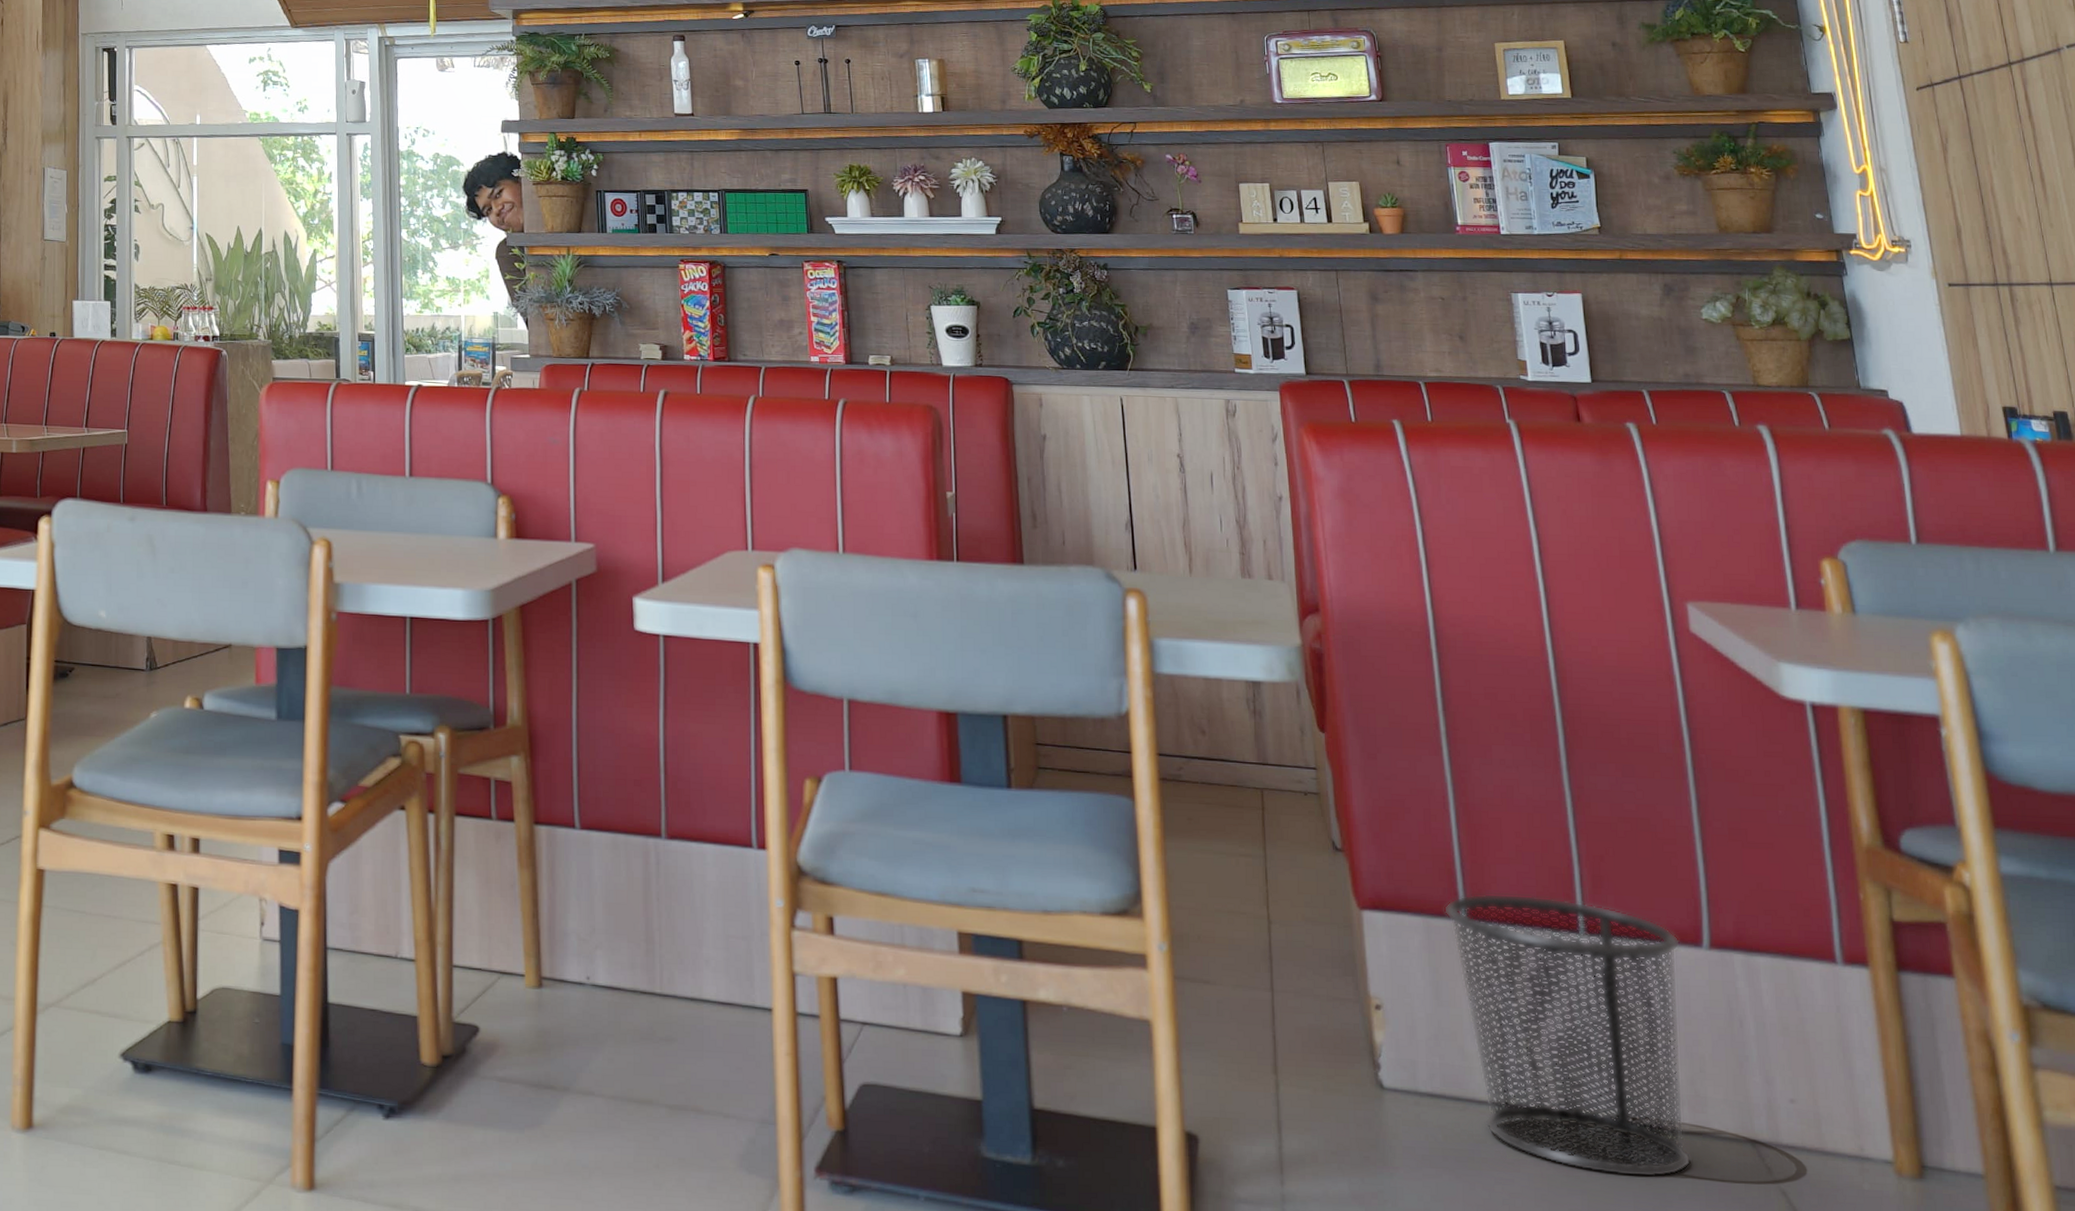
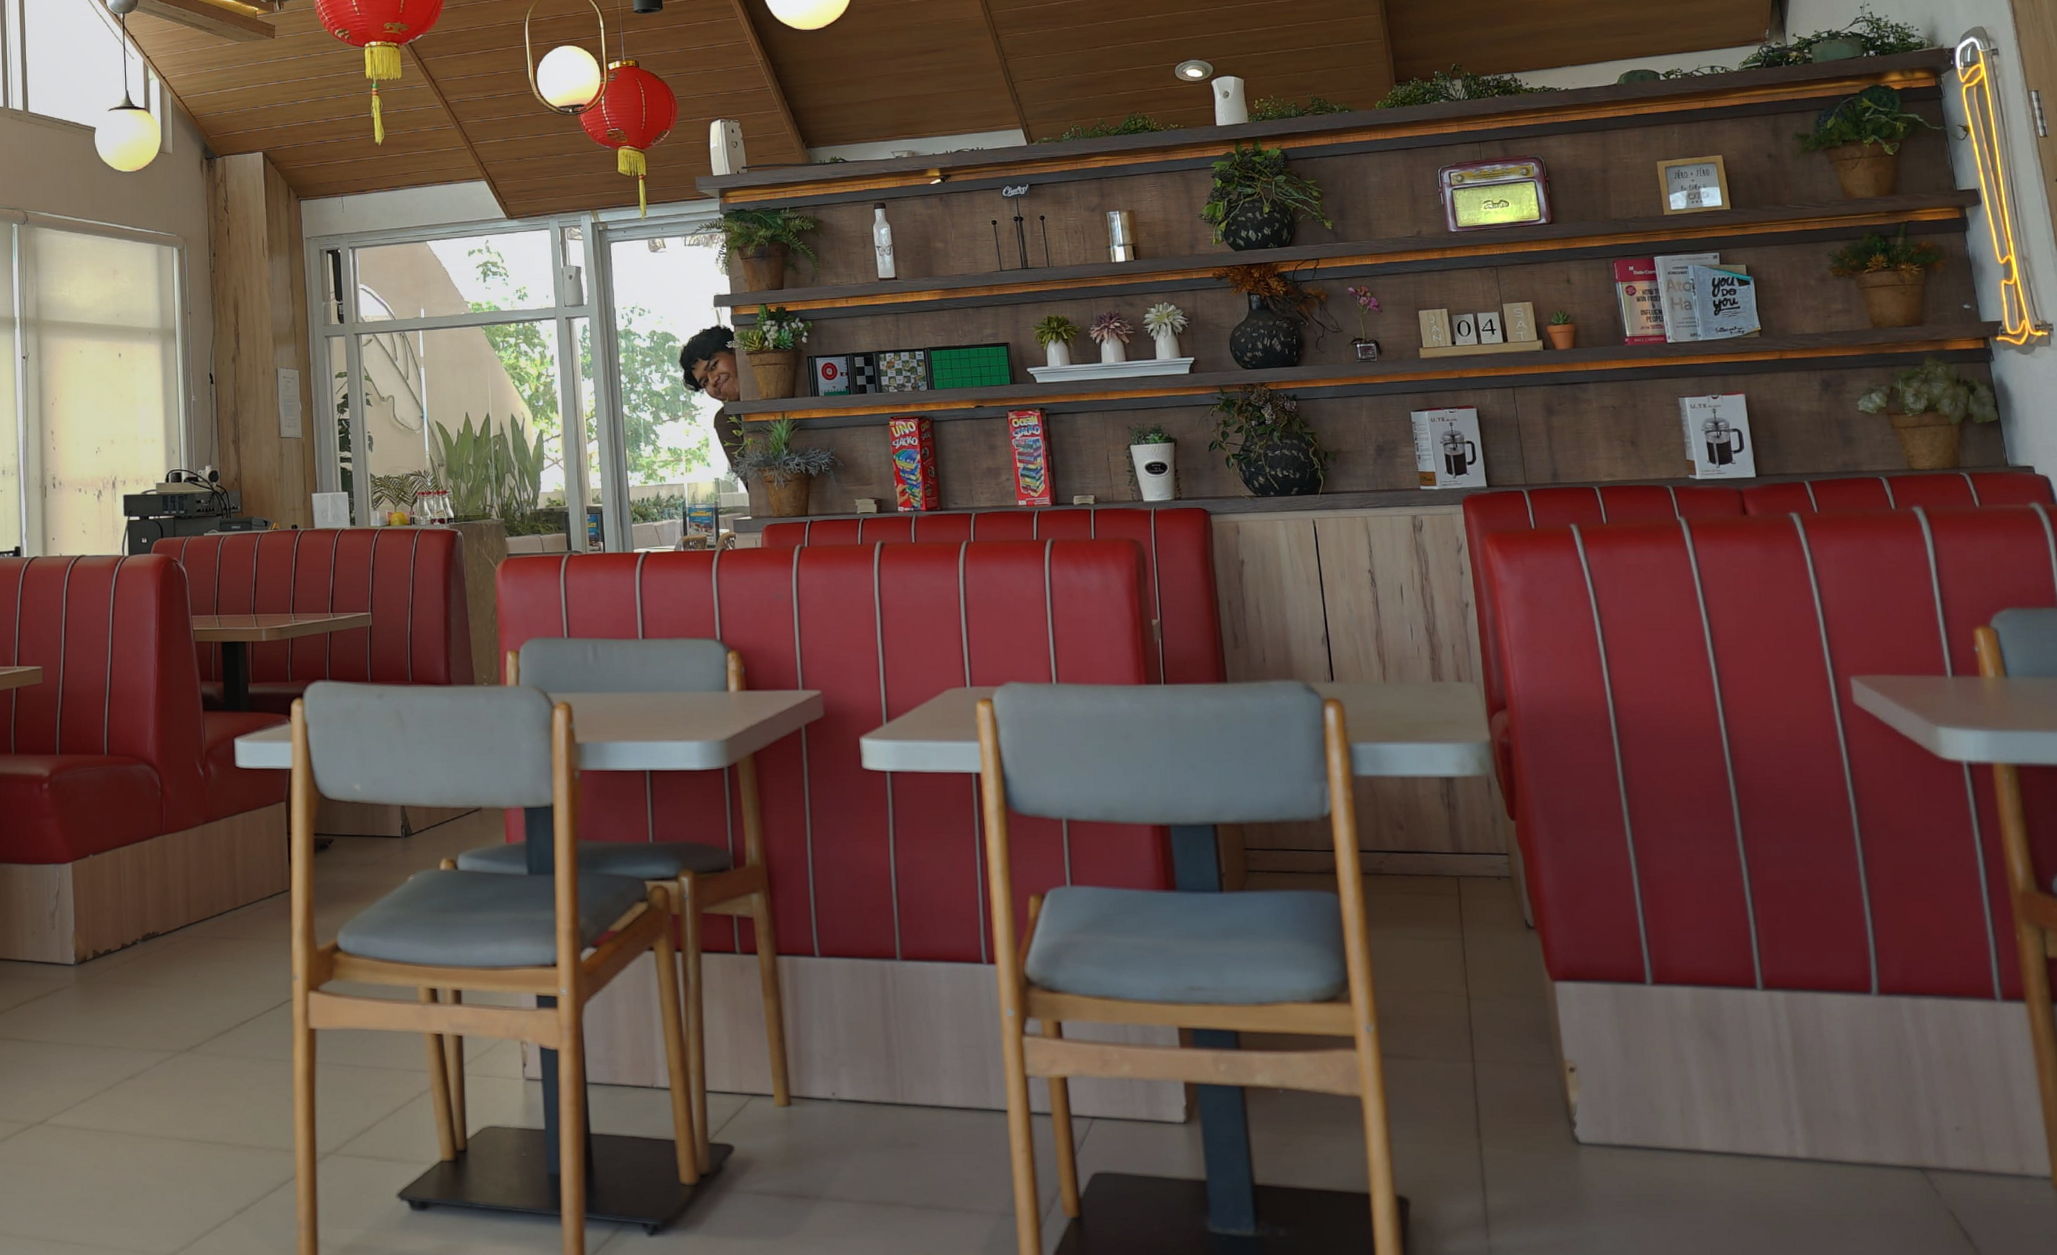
waste bin: present [1443,893,1692,1178] -> none [1630,957,1866,1208]

